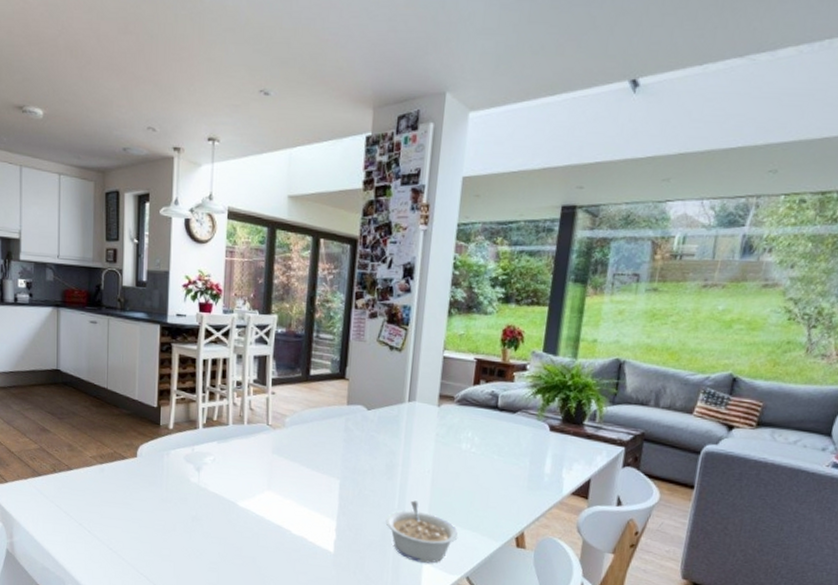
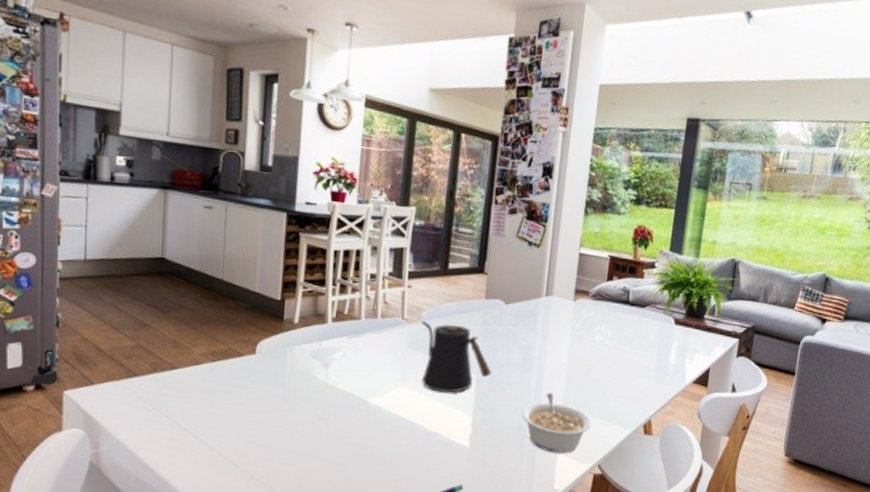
kettle: none [286,426,355,499] -> present [422,320,492,393]

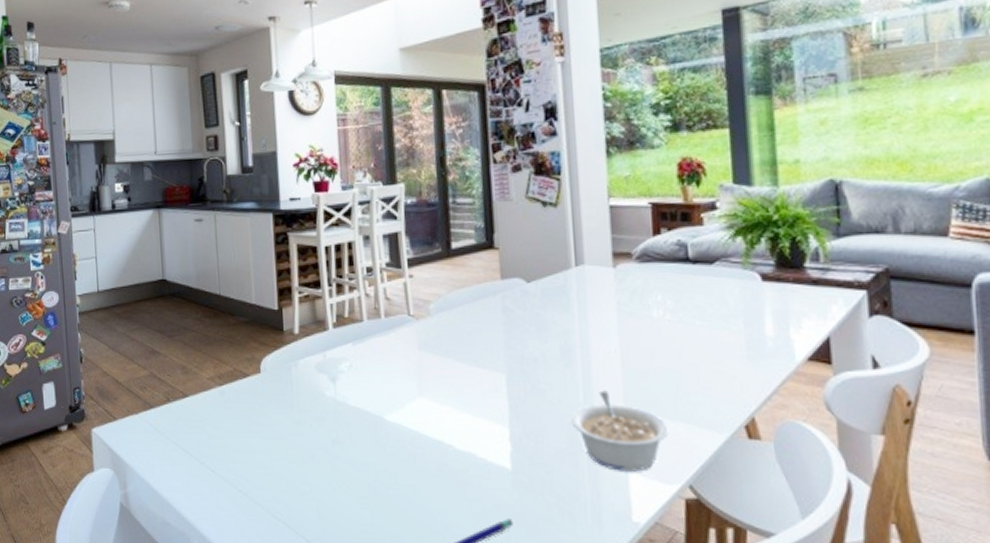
kettle: present [422,320,492,393] -> none [431,314,524,401]

